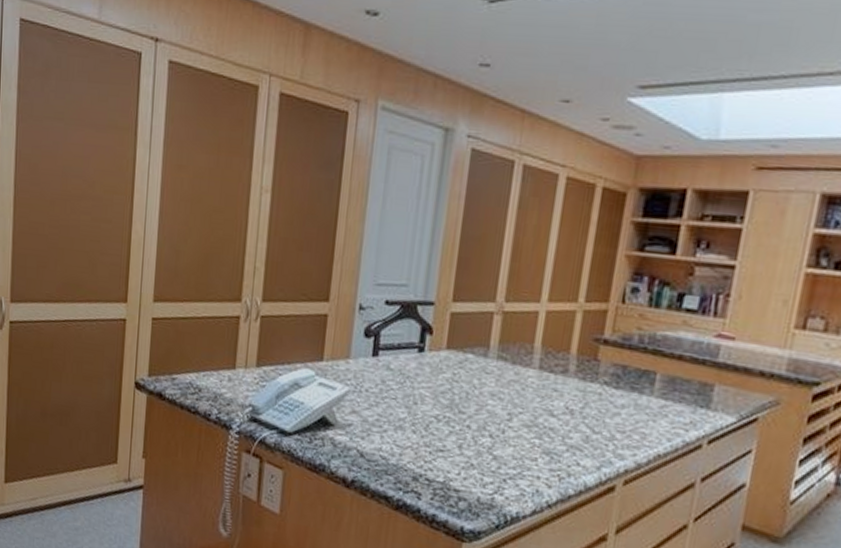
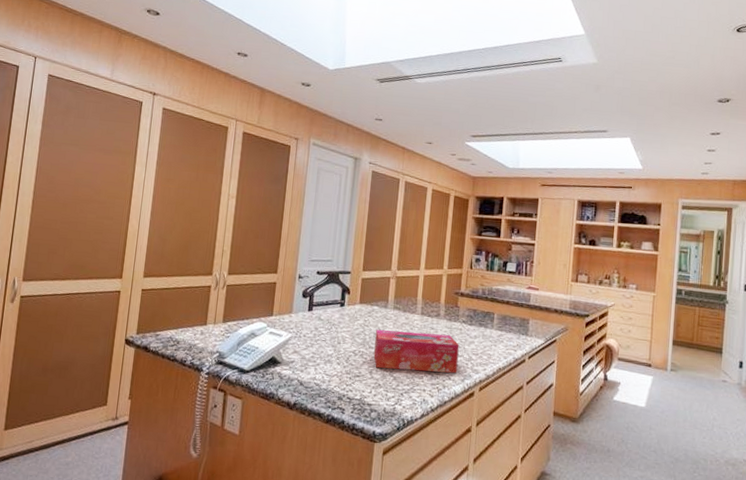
tissue box: none [464,387,597,458] -> present [373,330,460,374]

